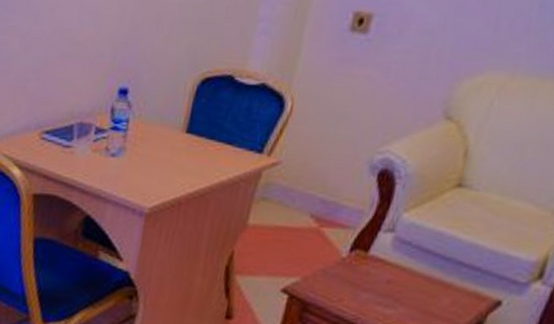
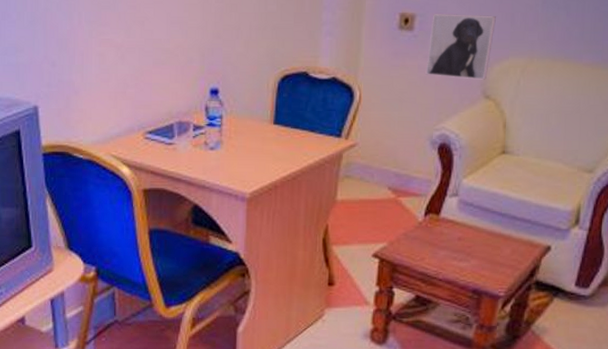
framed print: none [375,14,475,97] -> present [425,14,496,80]

